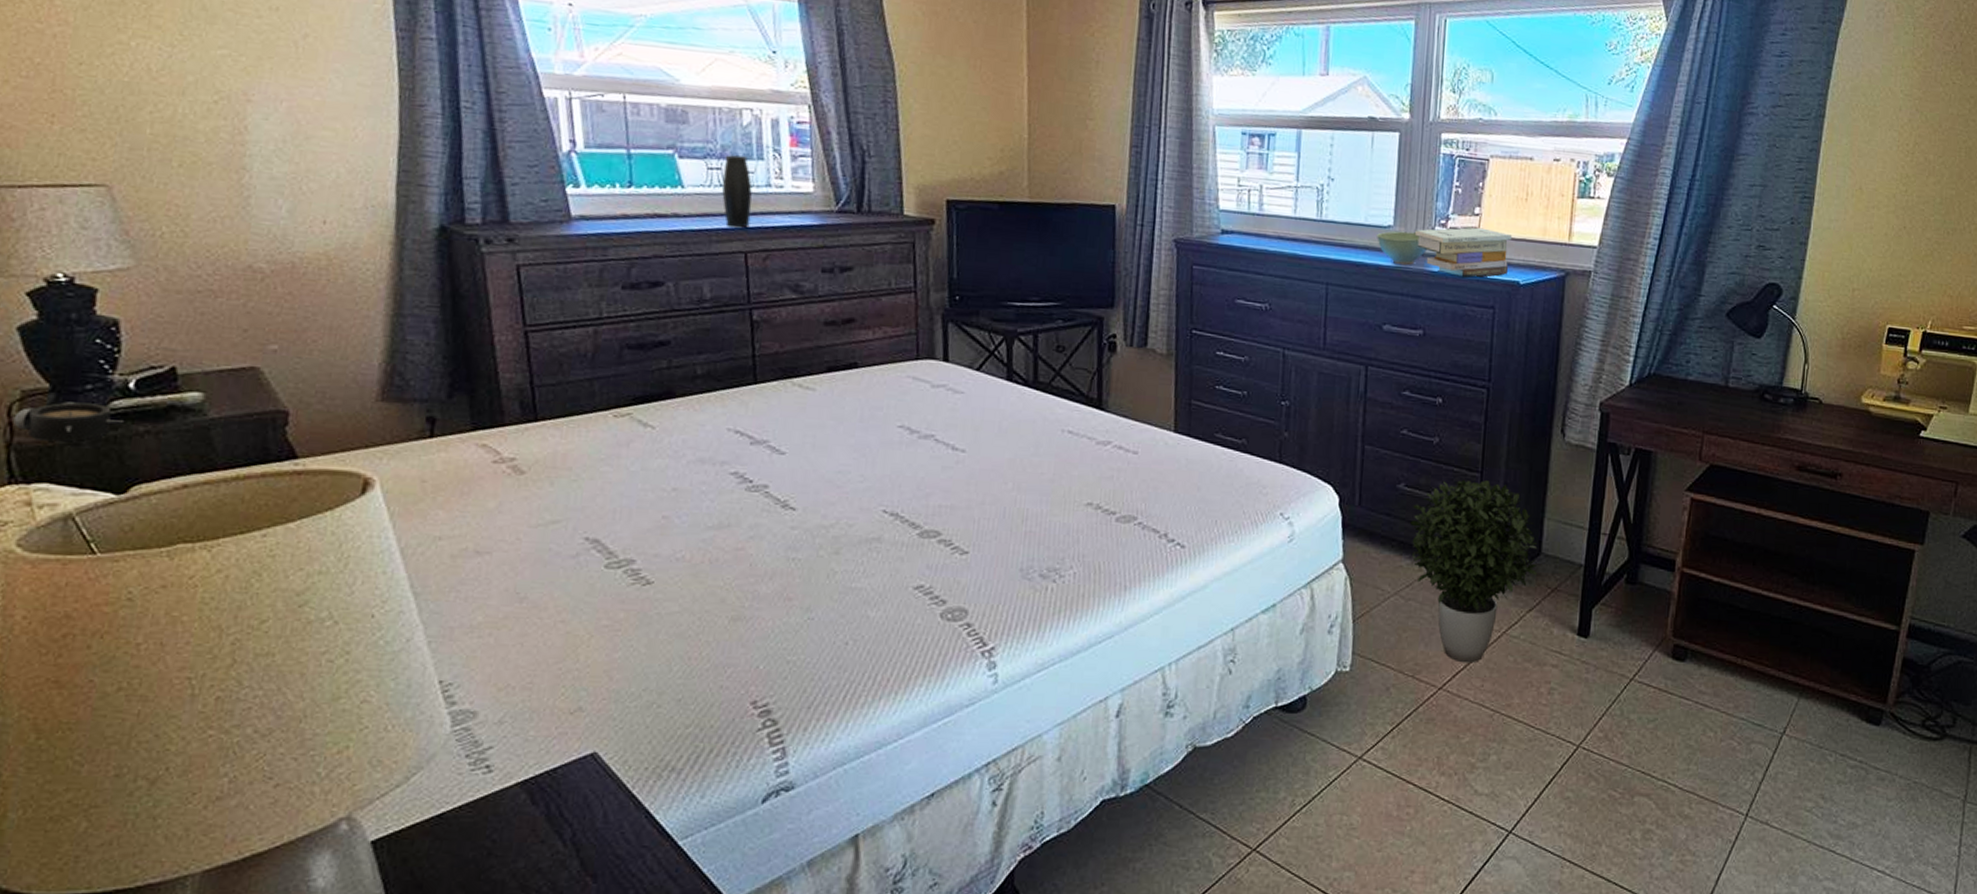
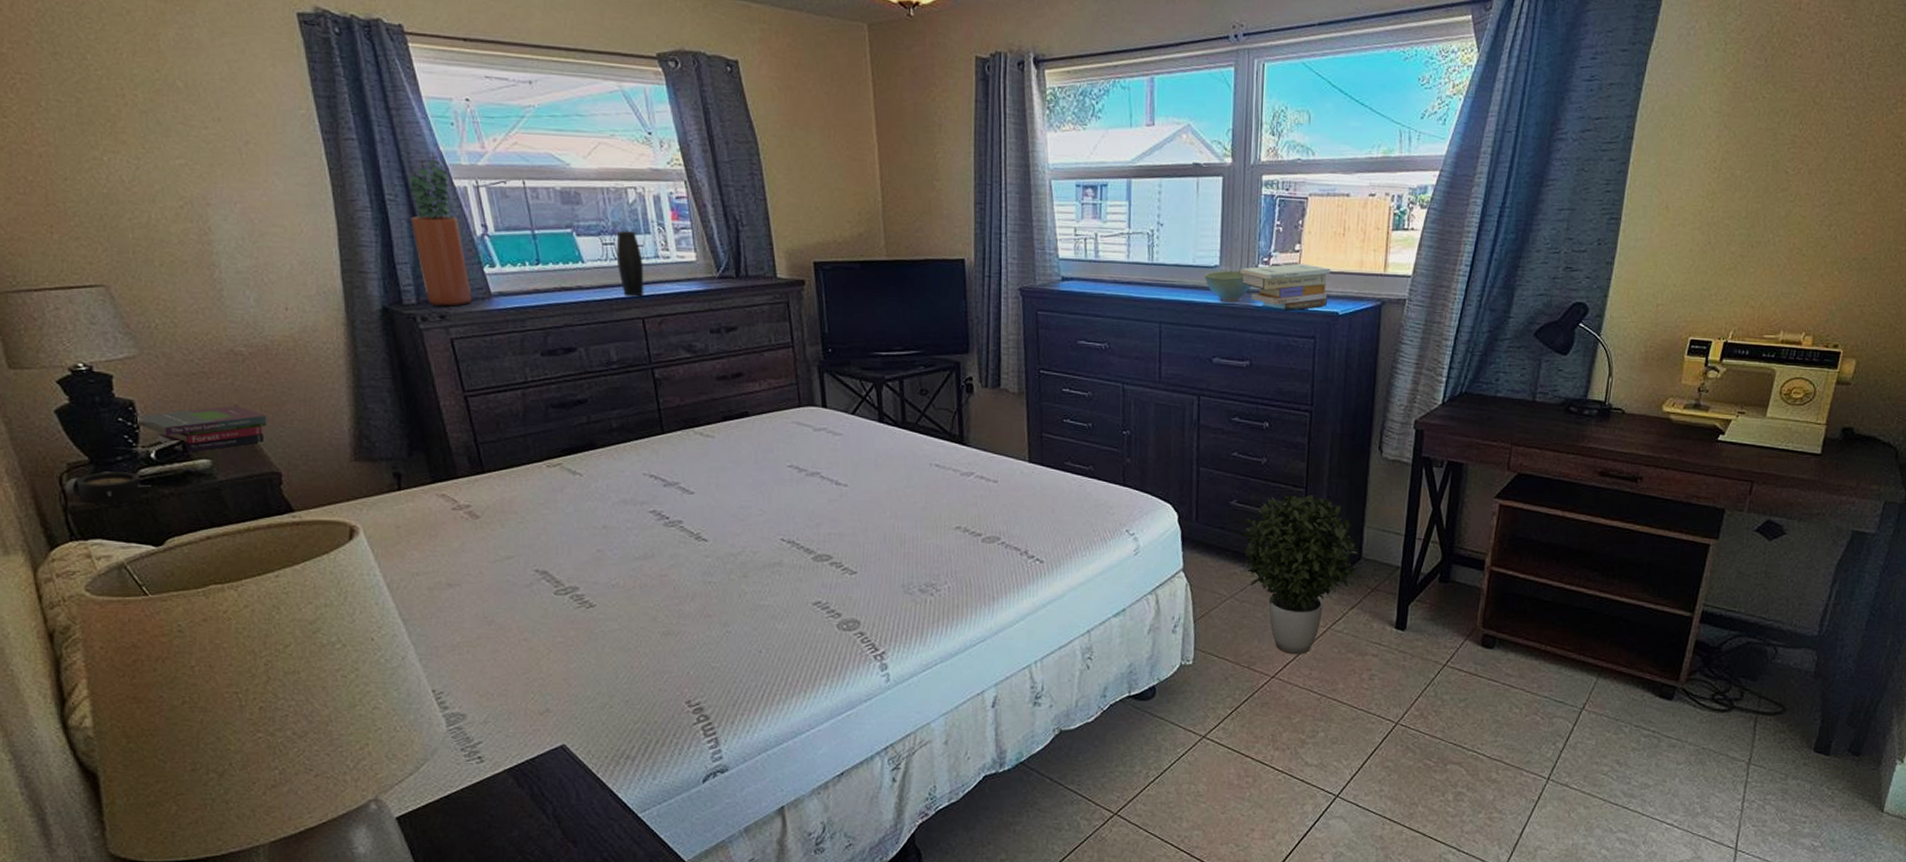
books: none [116,330,282,384] -> present [134,405,267,453]
vase: none [486,58,549,229] -> present [409,152,472,307]

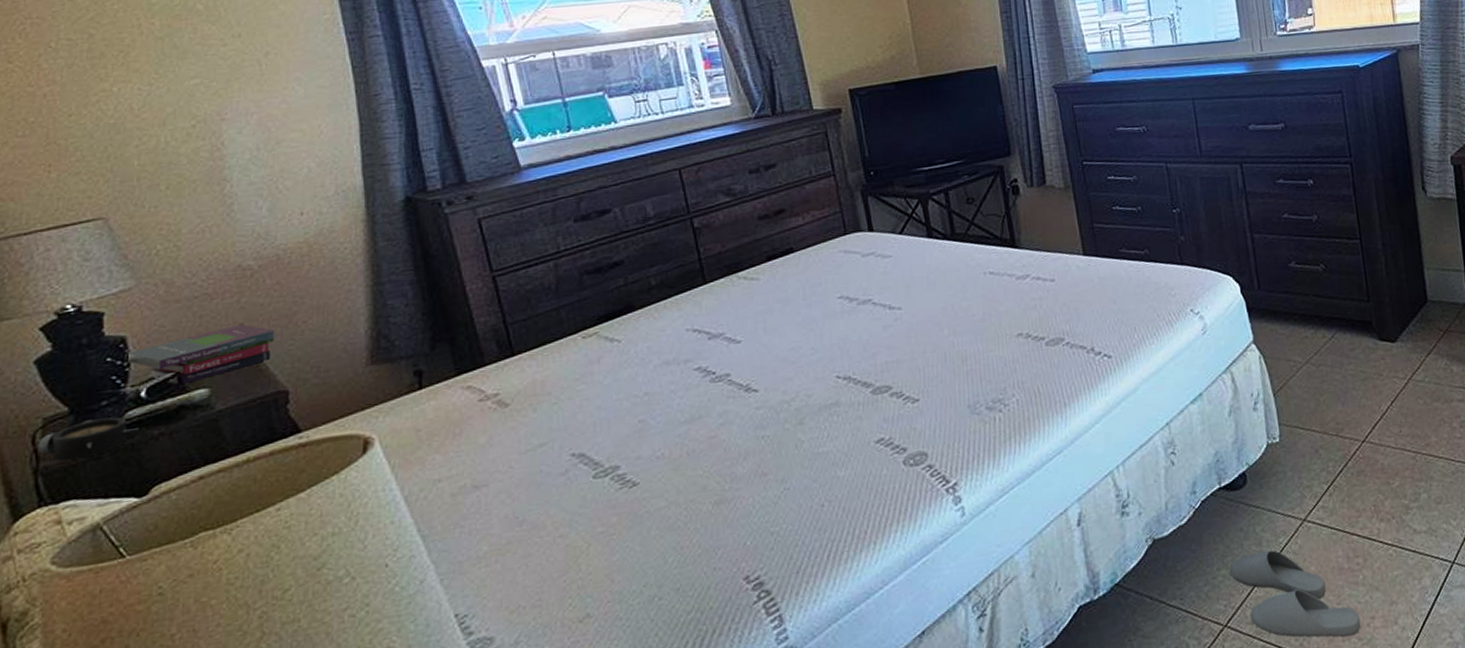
vase: present [409,152,472,307] -> none [435,37,501,188]
vase: present [616,231,644,297] -> none [649,85,680,150]
slippers: none [1127,756,1241,842] -> present [1229,550,1361,637]
bowl: present [1204,270,1251,302] -> none [1228,40,1274,71]
books: present [1240,263,1331,312] -> none [1260,25,1347,72]
potted plant: present [1241,494,1359,655] -> none [1306,245,1428,414]

